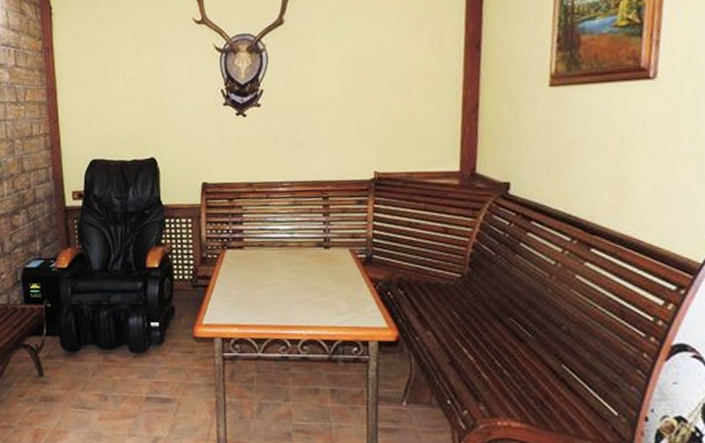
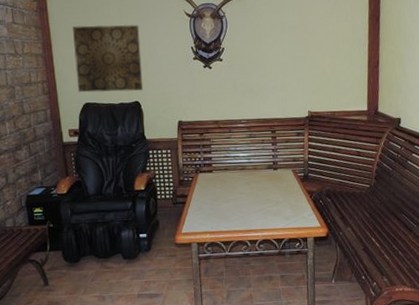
wall art: none [81,63,161,147] -> present [73,24,144,93]

